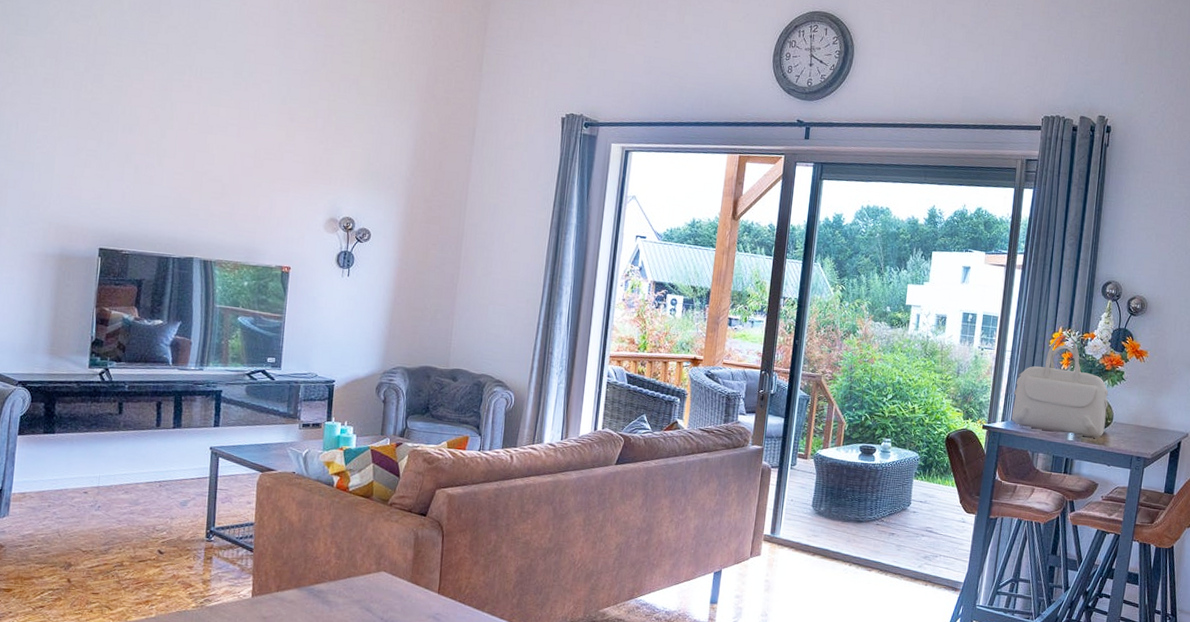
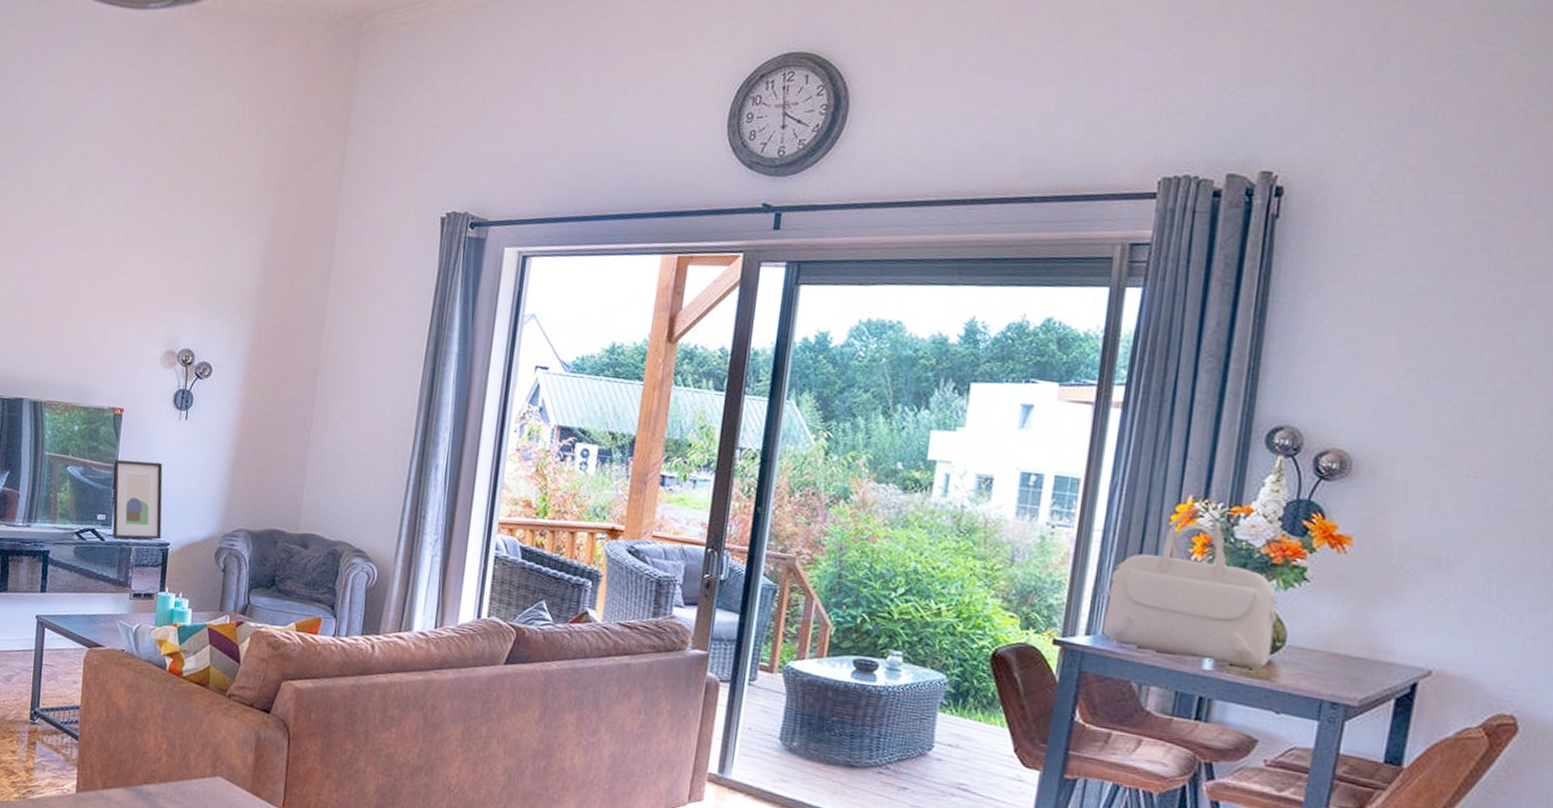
picture frame: none [281,310,328,378] -> present [112,460,163,540]

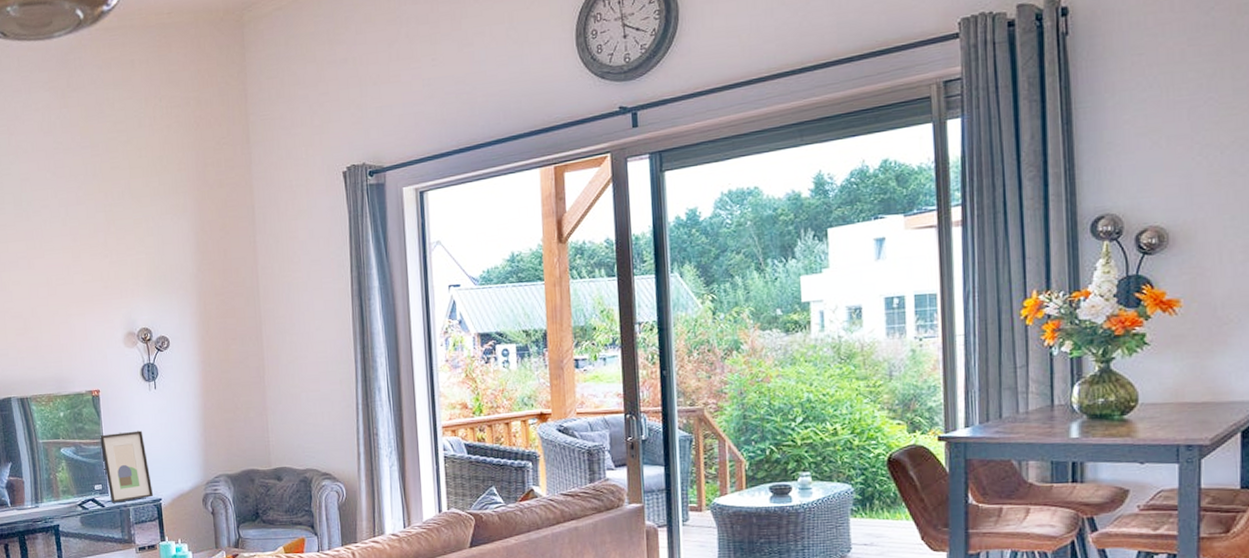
handbag: present [1102,507,1278,669] -> none [977,299,1127,431]

